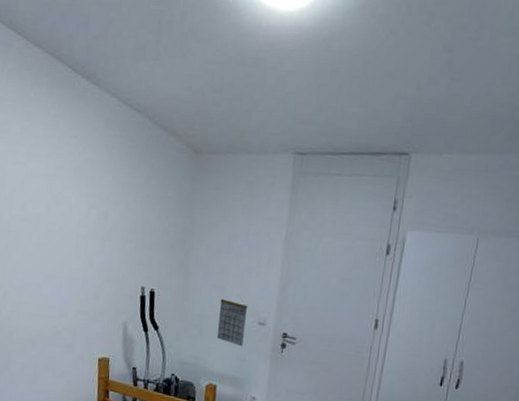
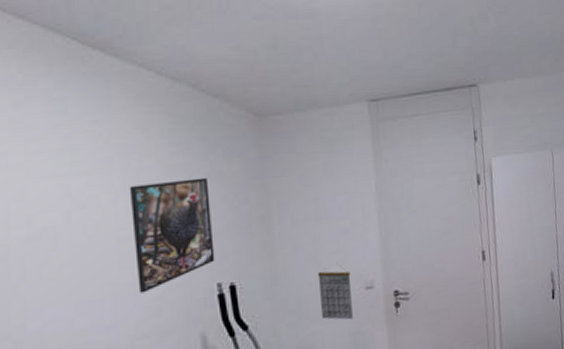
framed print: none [86,193,148,280] -> present [129,177,215,294]

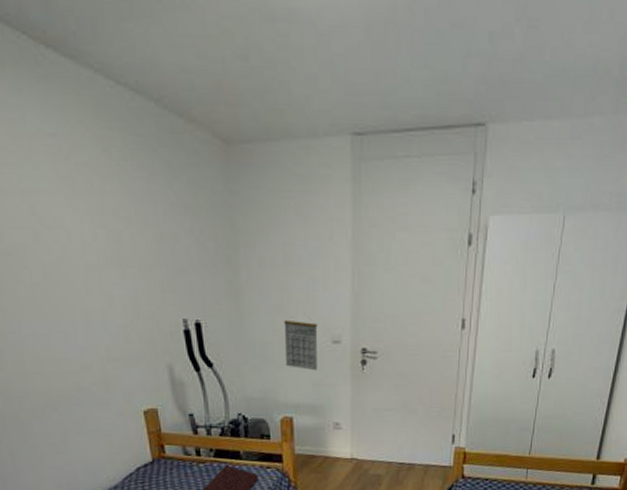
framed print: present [129,177,215,294] -> none [93,208,181,320]

